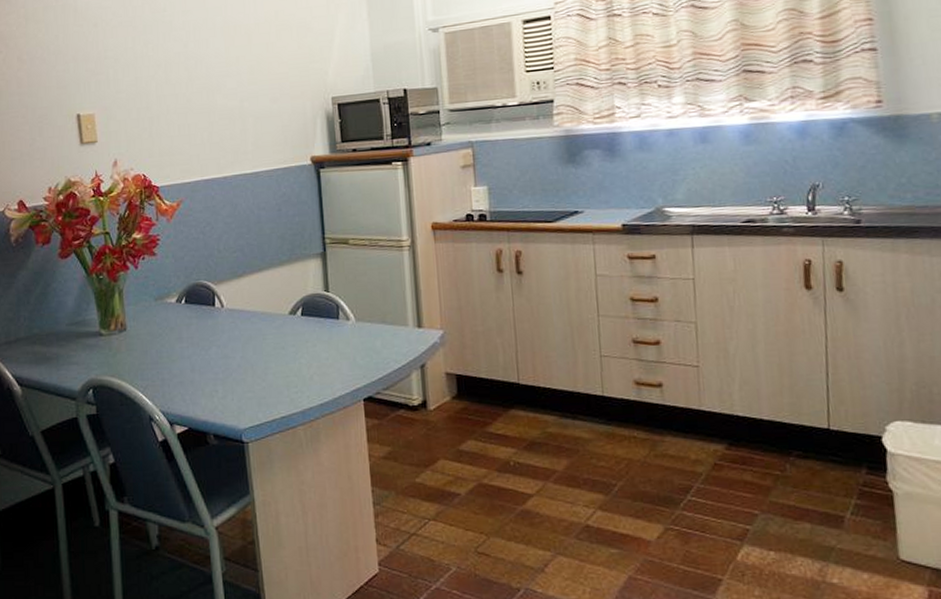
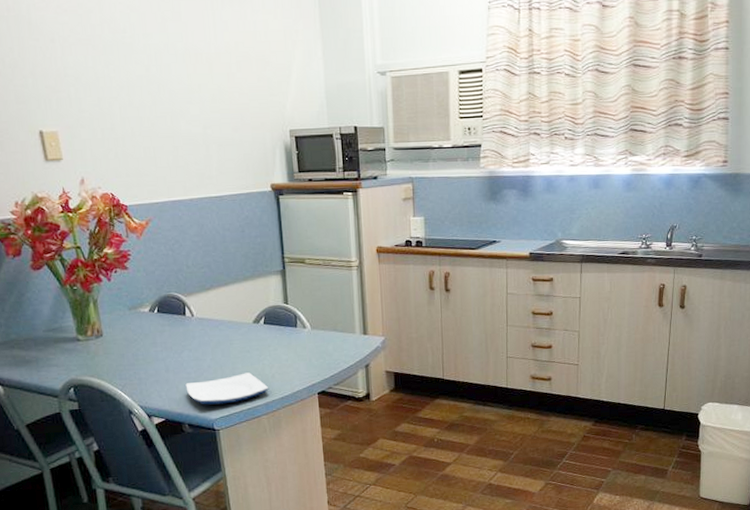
plate: none [212,373,306,412] -> present [185,372,269,405]

